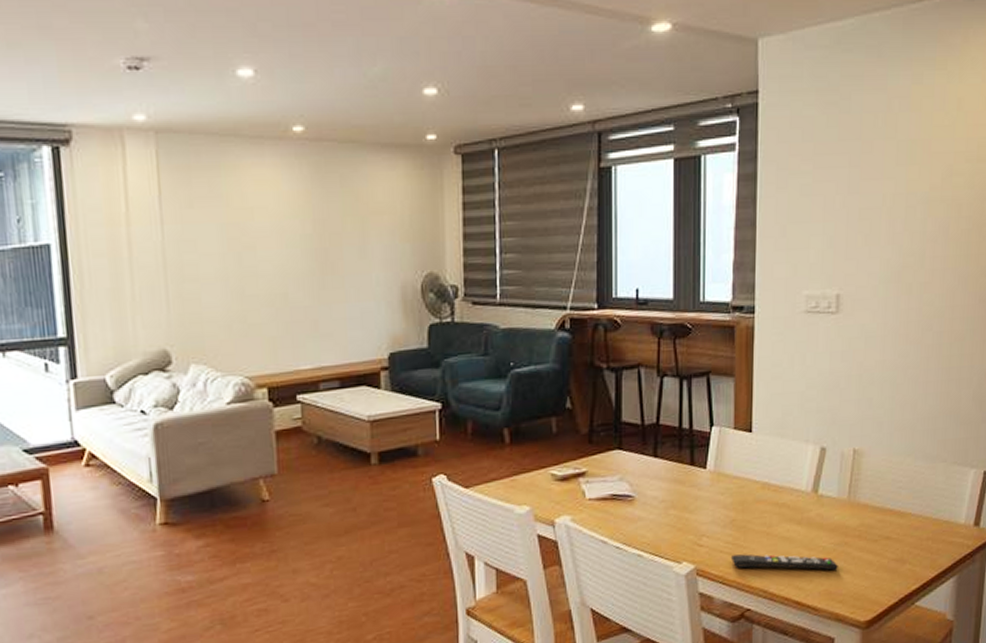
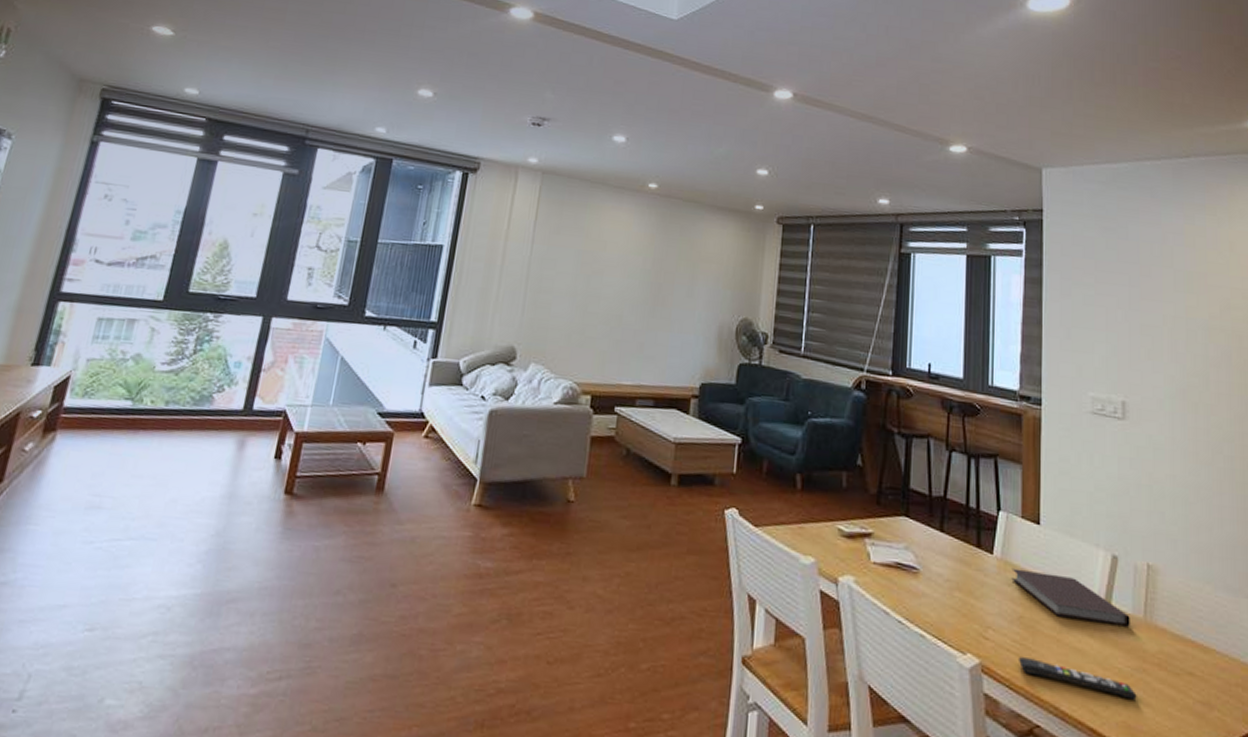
notebook: none [724,475,835,513] -> present [1011,568,1130,627]

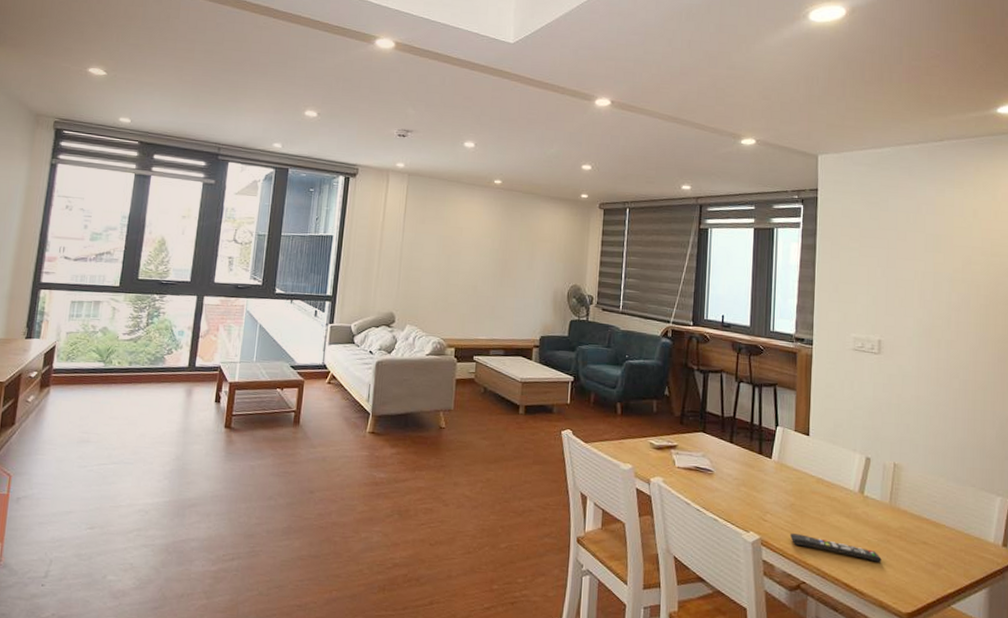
notebook: present [1011,568,1130,627] -> none [786,469,879,510]

